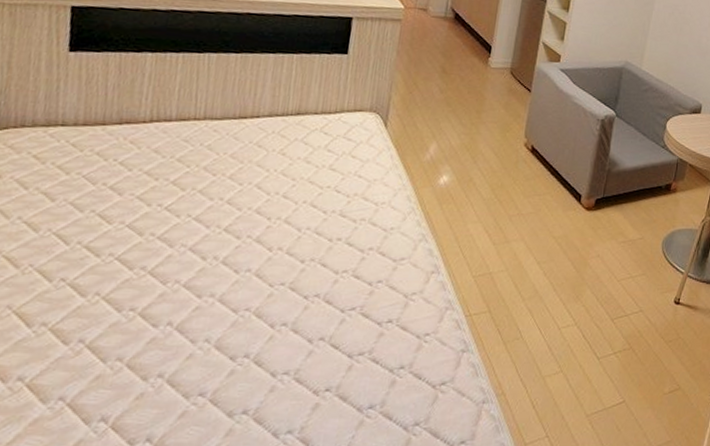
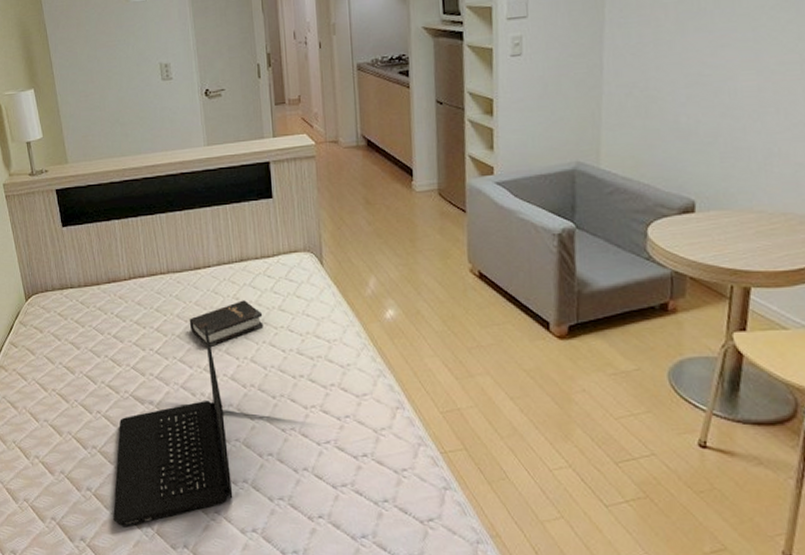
laptop: none [49,181,241,425] -> present [113,326,233,528]
hardback book: none [217,156,310,206] -> present [189,300,264,348]

